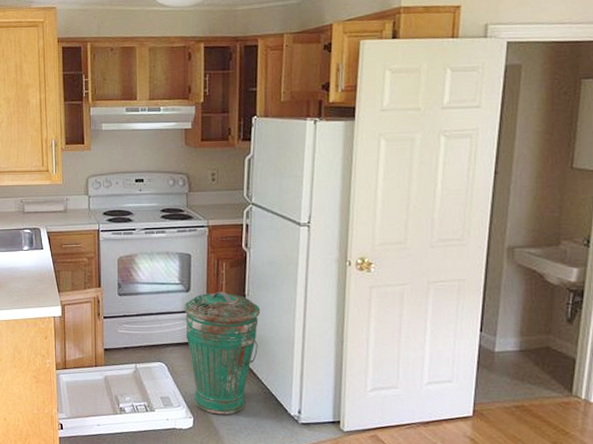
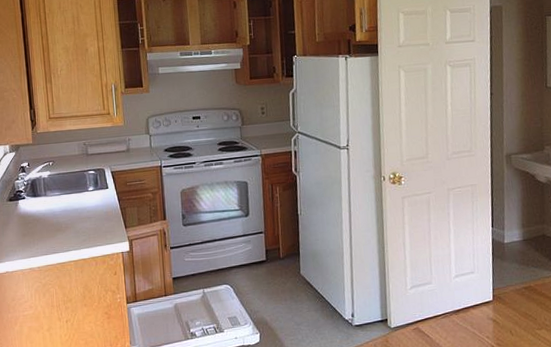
trash can: present [184,291,261,415] -> none [244,213,313,328]

